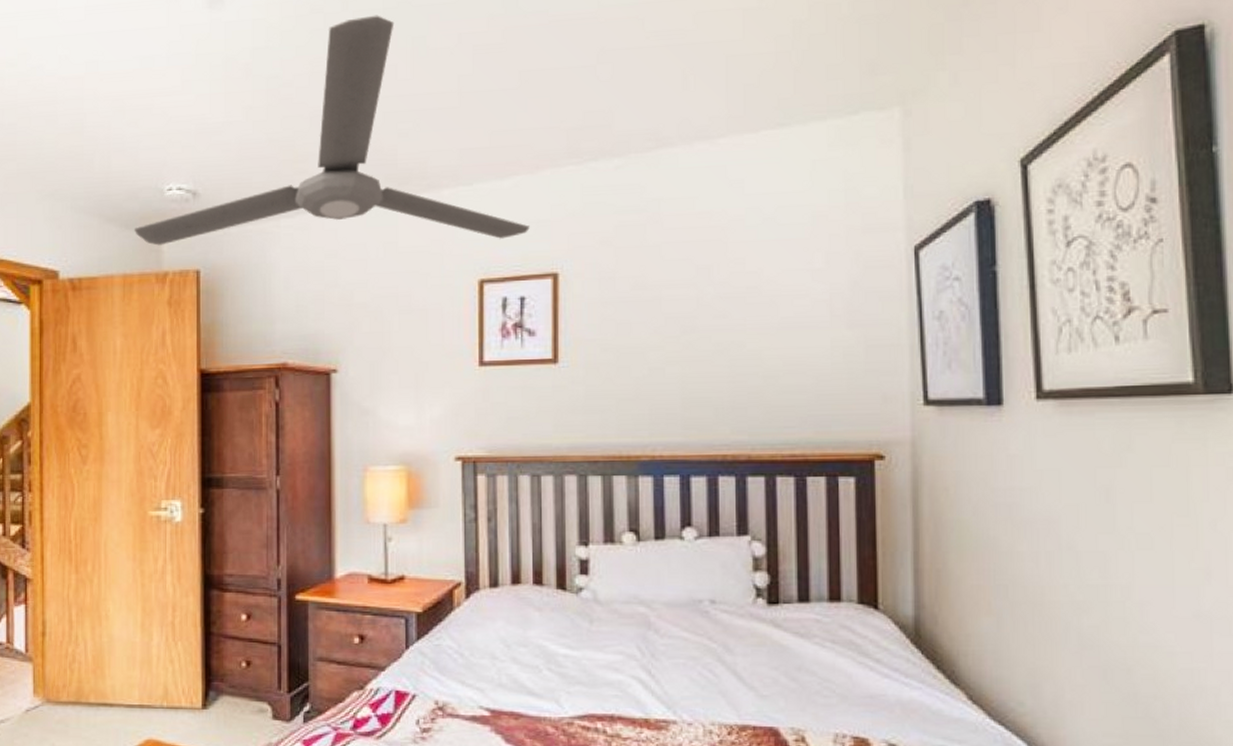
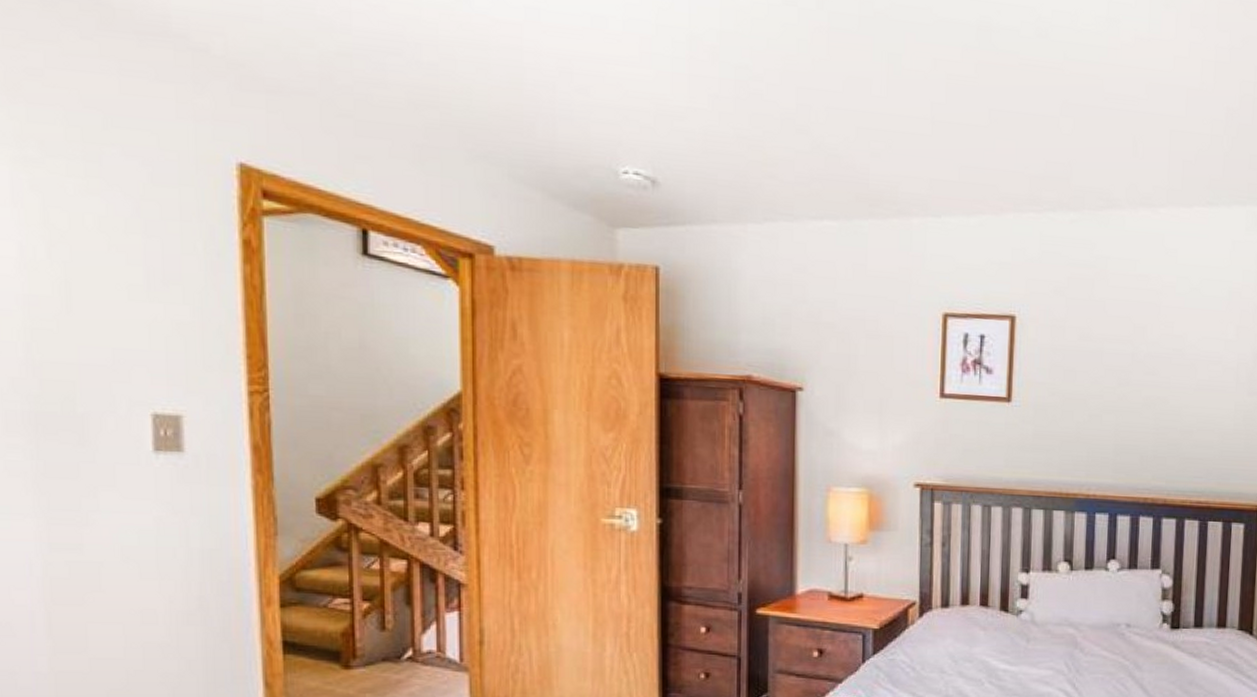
ceiling fan: present [133,15,530,246] -> none [583,19,992,276]

